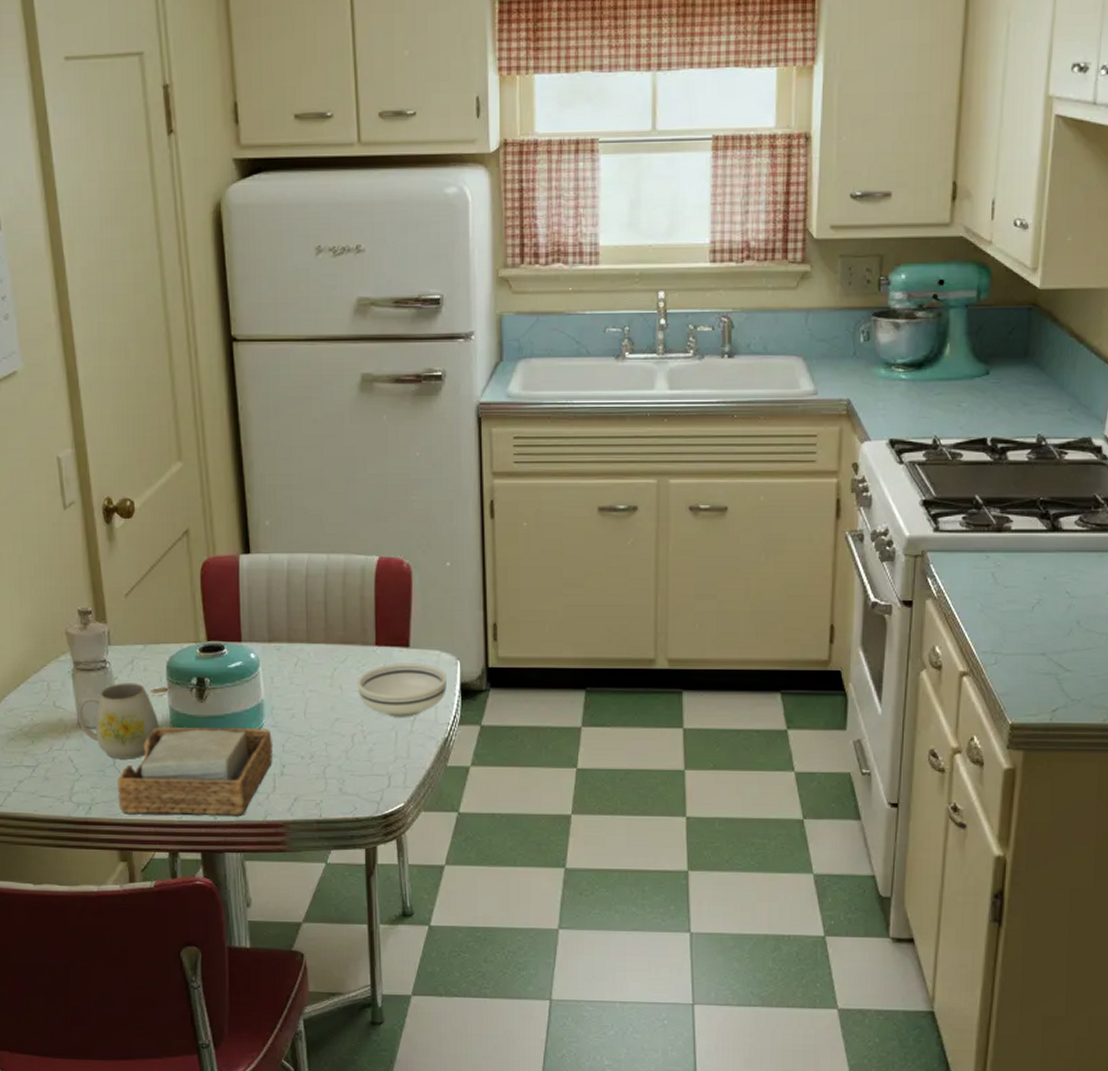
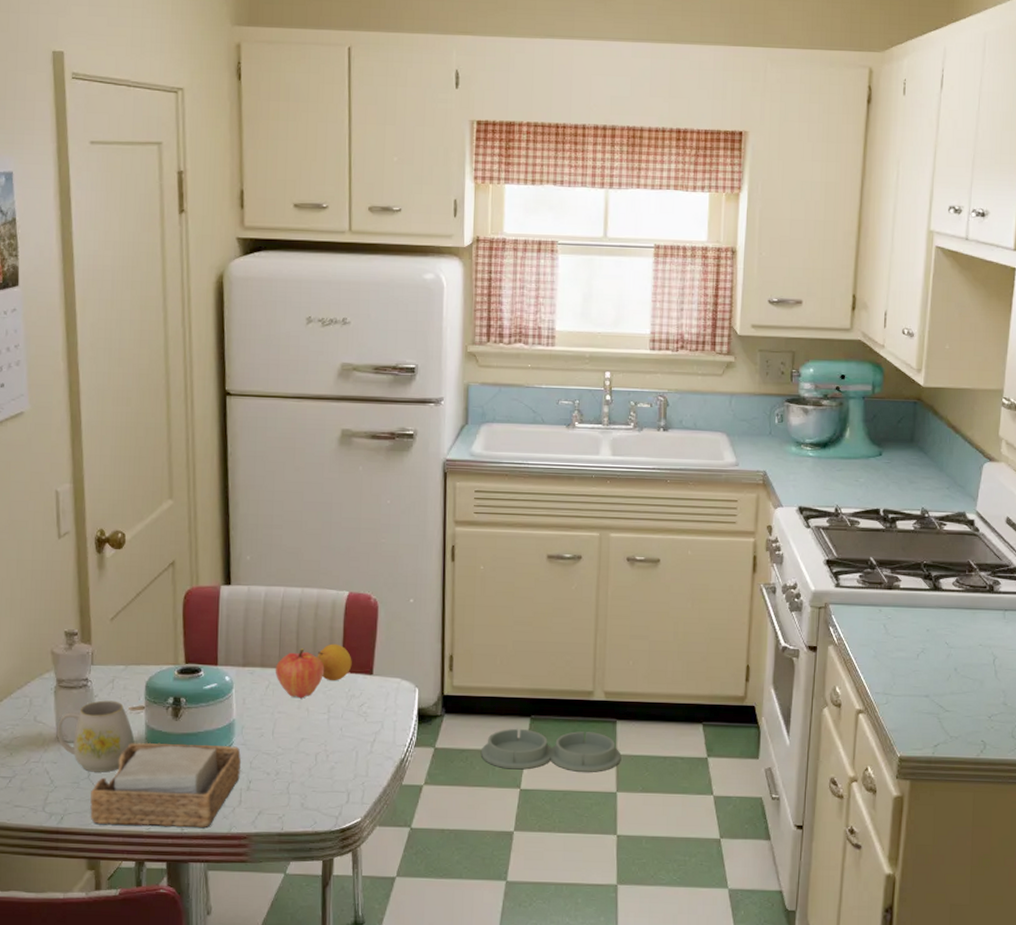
fruit: none [303,621,357,675] -> present [275,648,325,699]
fruit: none [347,614,386,656] -> present [317,643,352,681]
bowl: present [357,663,447,717] -> none [323,688,405,739]
pet bowl: none [533,702,688,749] -> present [481,728,620,772]

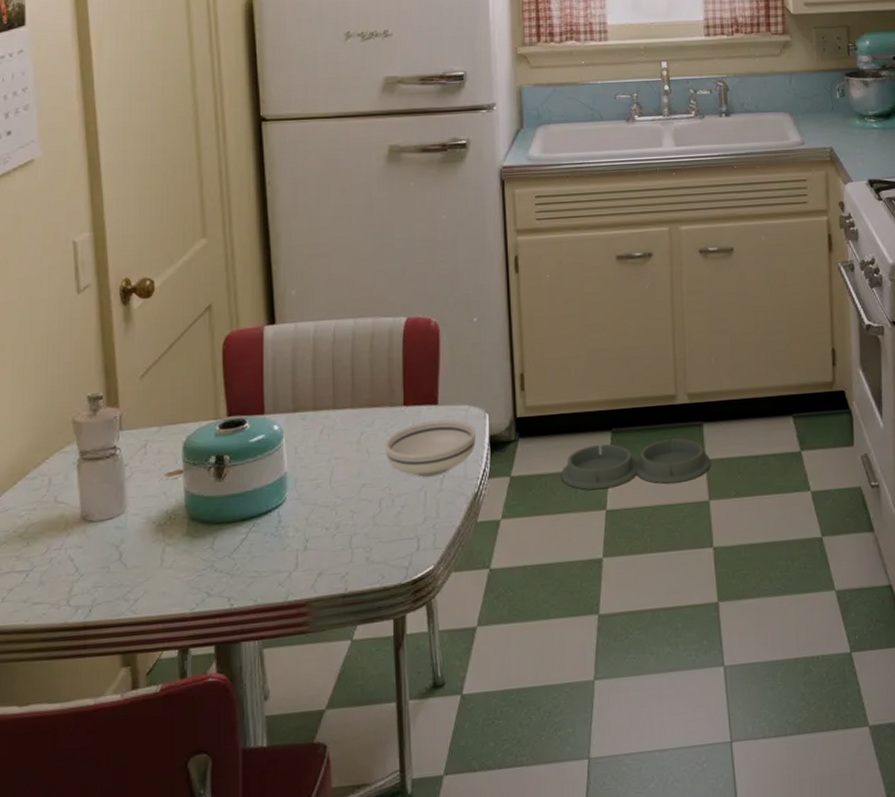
mug: present [57,700,135,773] -> none [82,467,173,553]
napkin holder: present [90,742,242,828] -> none [123,502,296,612]
fruit: present [275,648,325,699] -> none [329,385,385,440]
fruit: present [317,643,352,681] -> none [375,375,414,417]
bowl: none [323,688,405,739] -> present [385,419,476,477]

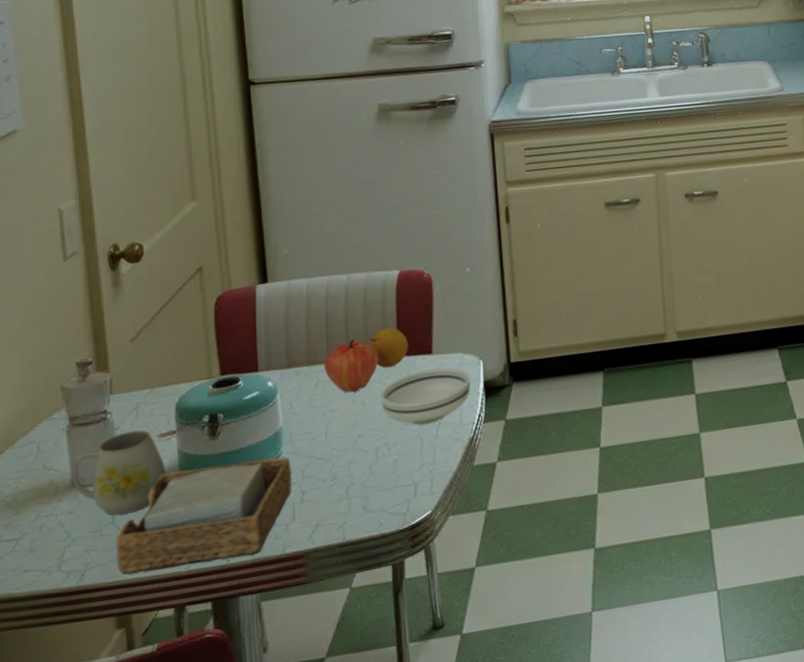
mug: none [82,467,173,553] -> present [73,430,166,516]
napkin holder: none [123,502,296,612] -> present [116,456,293,574]
fruit: none [329,385,385,440] -> present [323,338,379,392]
fruit: none [375,375,414,417] -> present [369,327,409,368]
pet bowl: present [562,438,710,490] -> none [556,375,700,429]

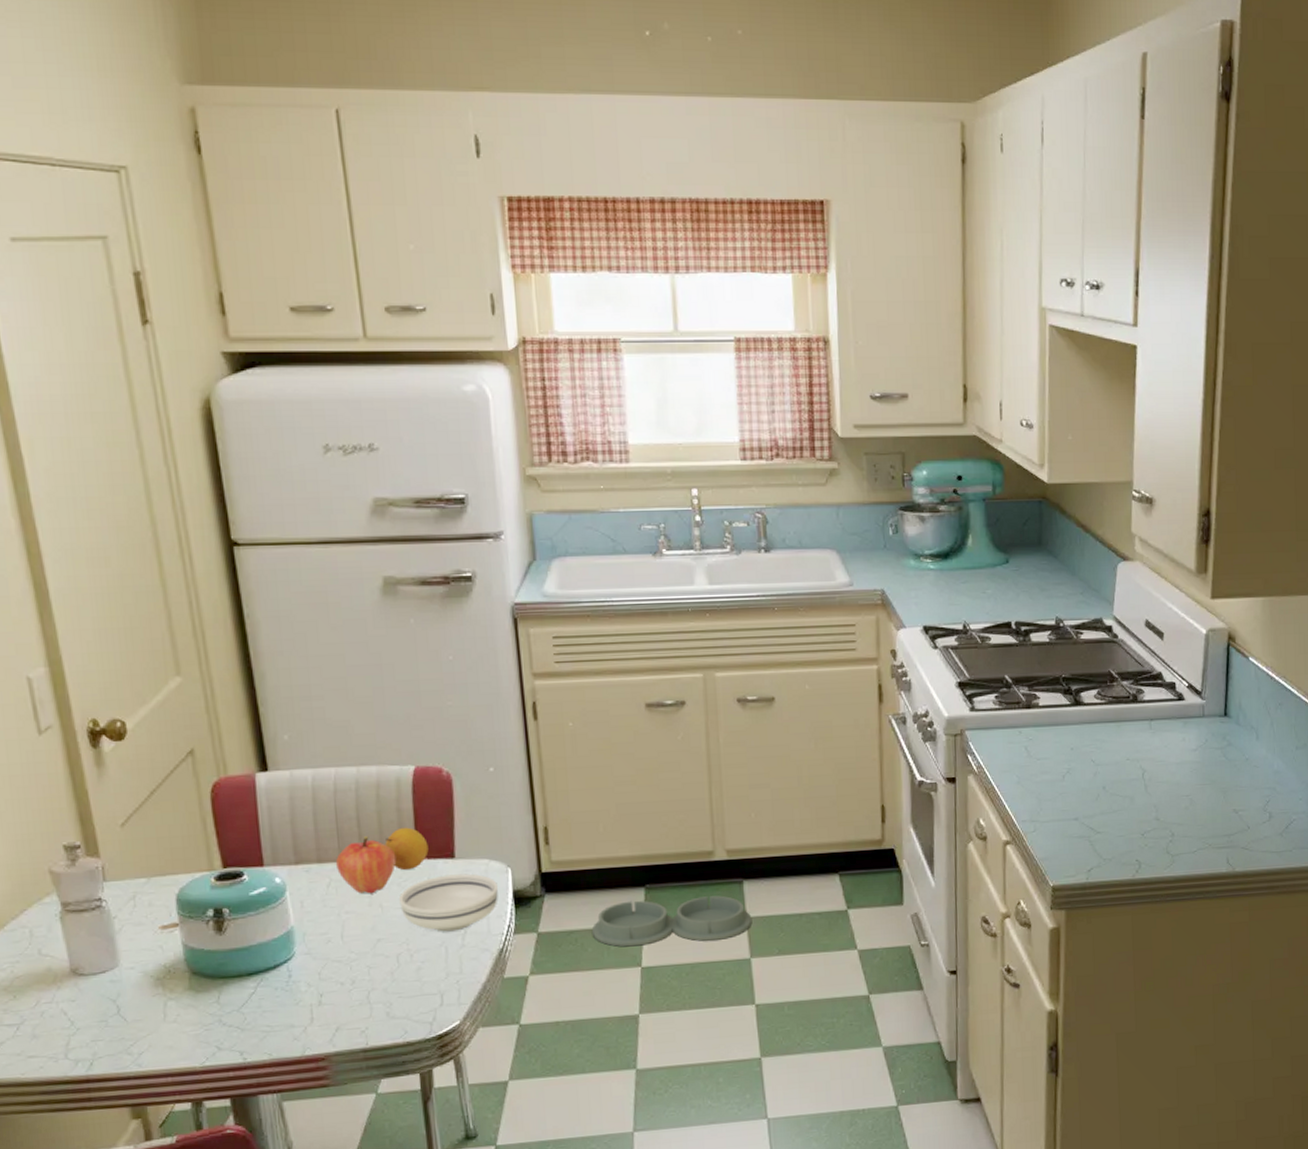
mug: present [73,430,166,516] -> none [70,920,172,1007]
napkin holder: present [116,456,293,574] -> none [124,957,308,1065]
pet bowl: none [556,375,700,429] -> present [592,895,751,947]

